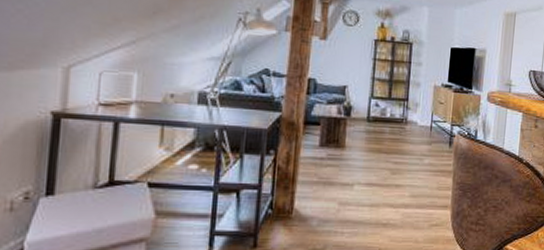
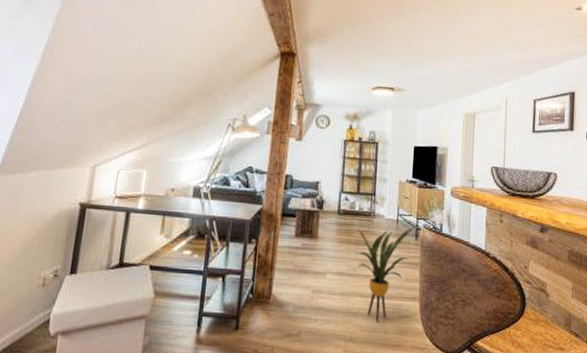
house plant: none [386,133,453,232] -> present [355,226,419,322]

